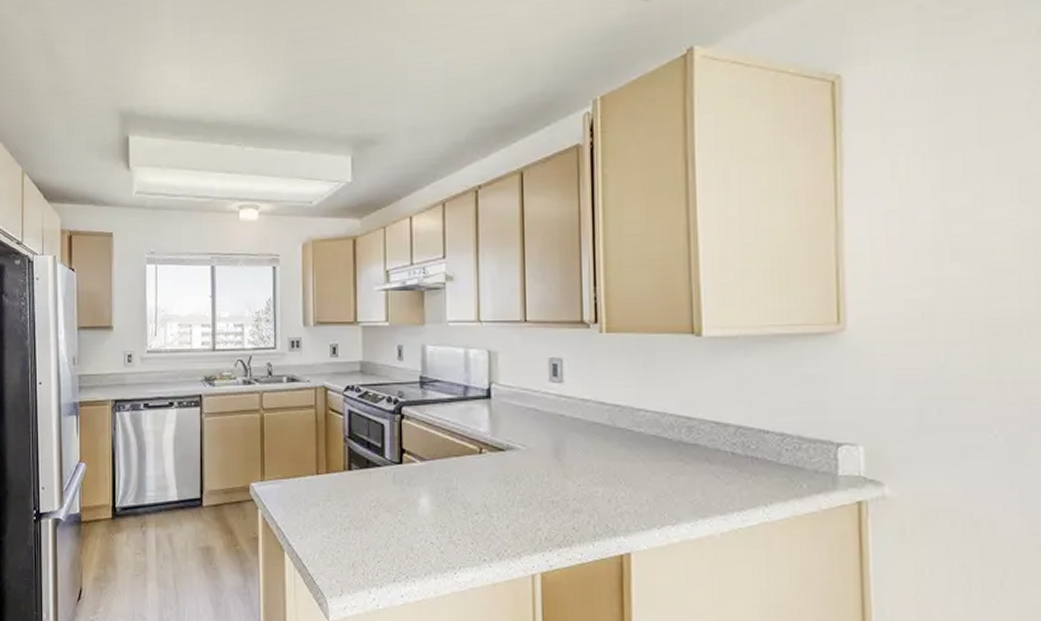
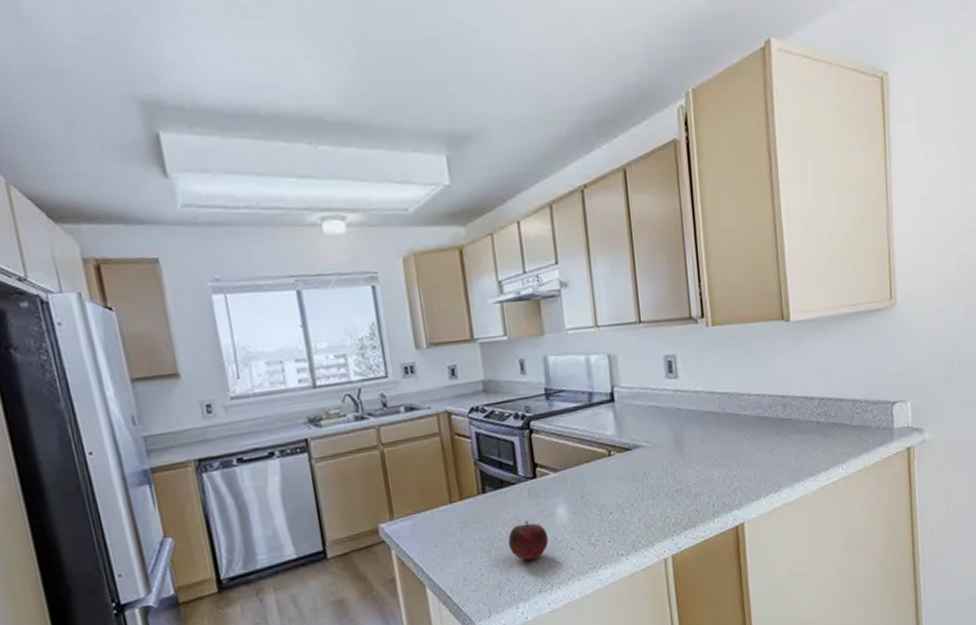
fruit: none [368,505,408,547] -> present [508,521,549,561]

